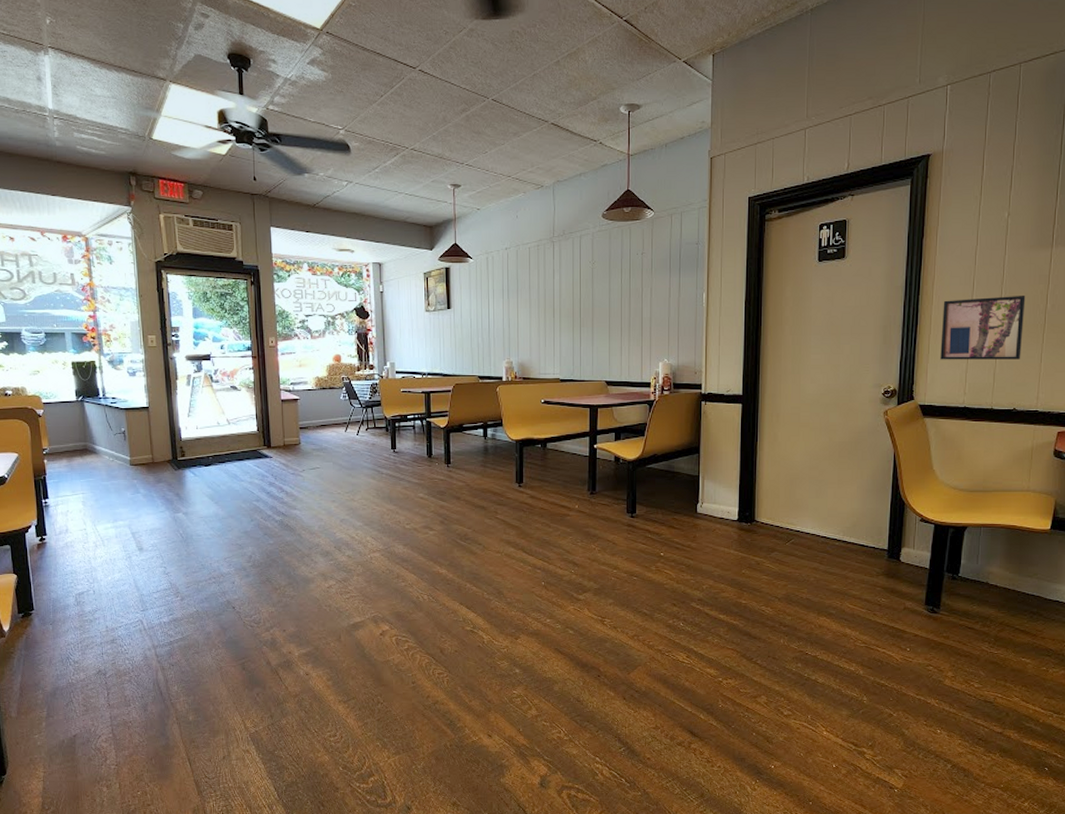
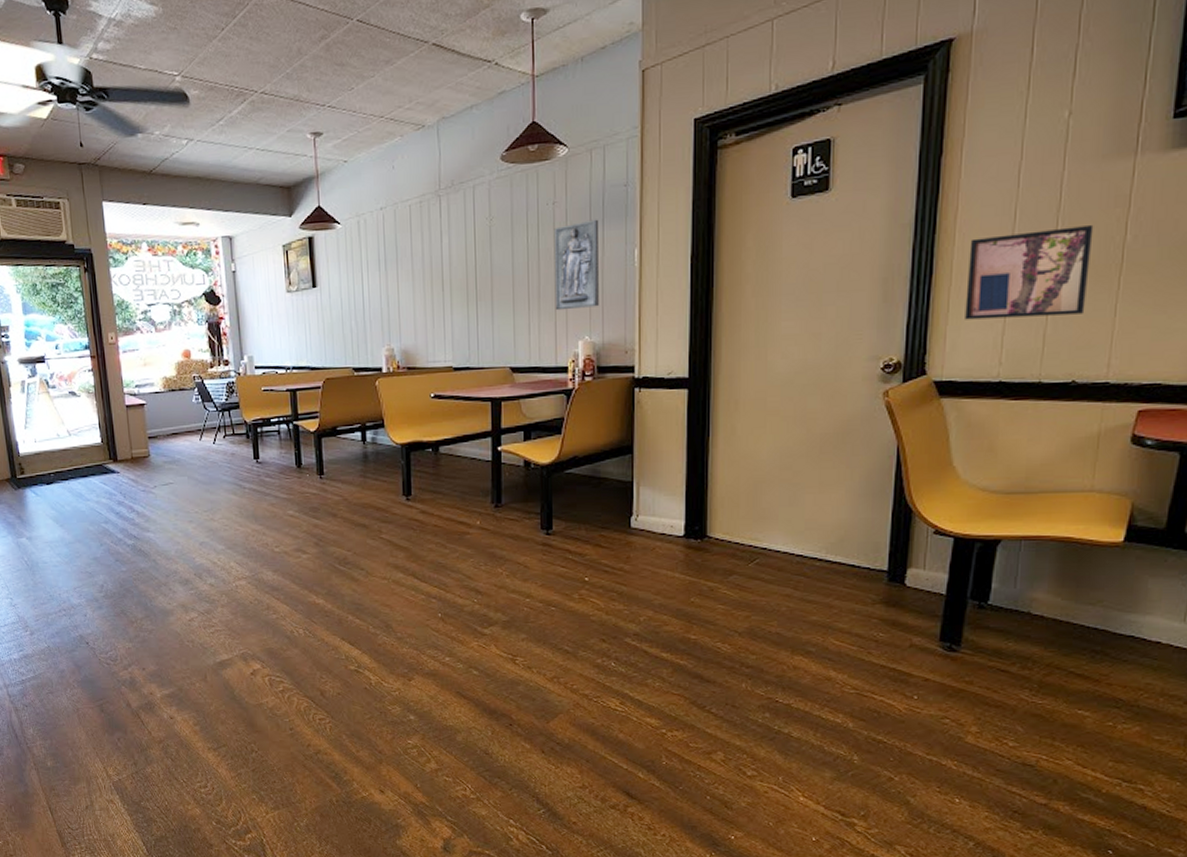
relief panel: none [641,268,676,338] -> present [553,219,599,311]

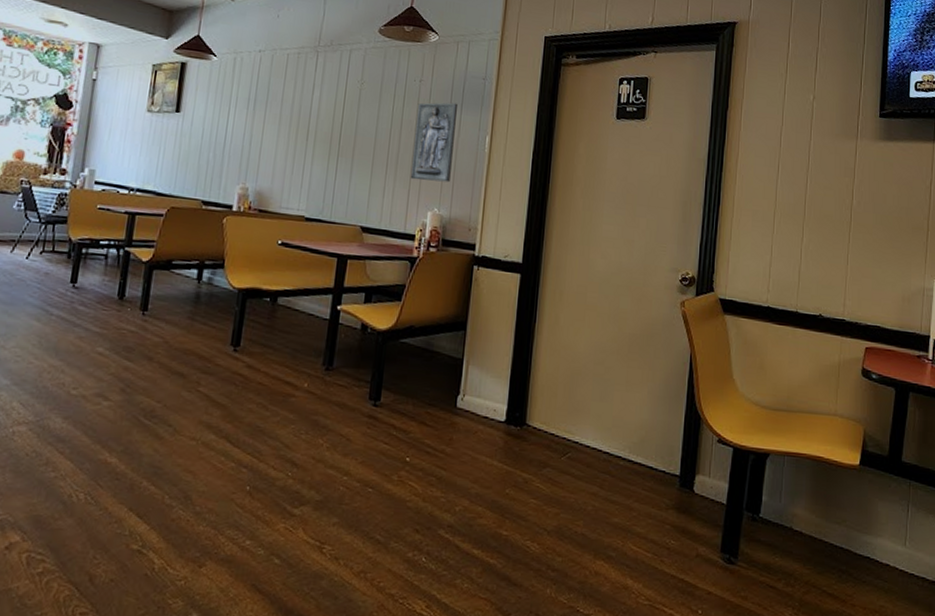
wall art: present [965,225,1094,320] -> none [743,181,831,258]

